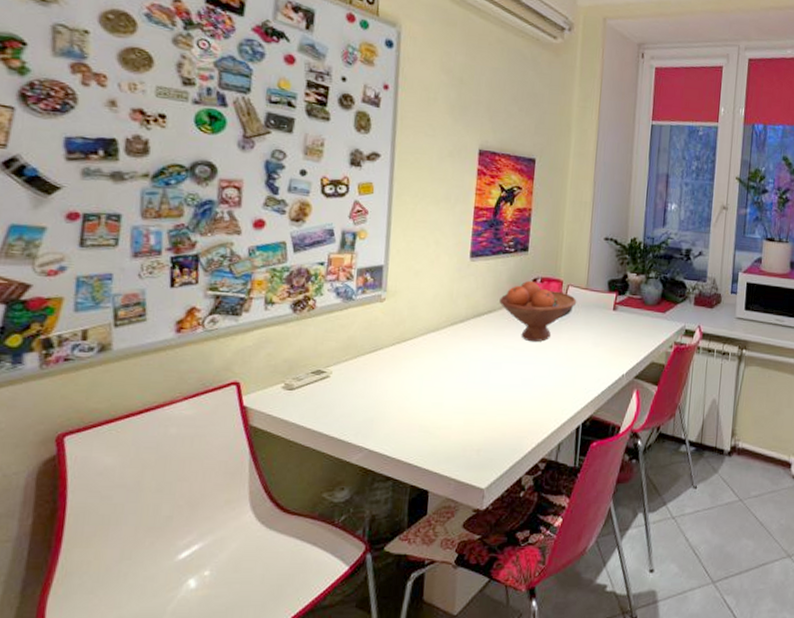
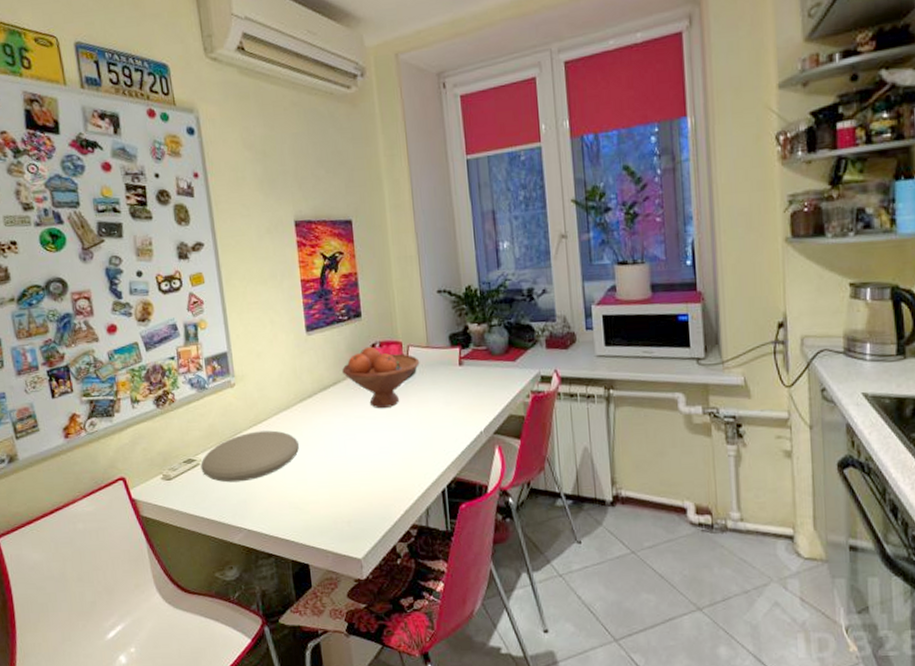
plate: none [330,349,442,400] -> present [200,430,300,483]

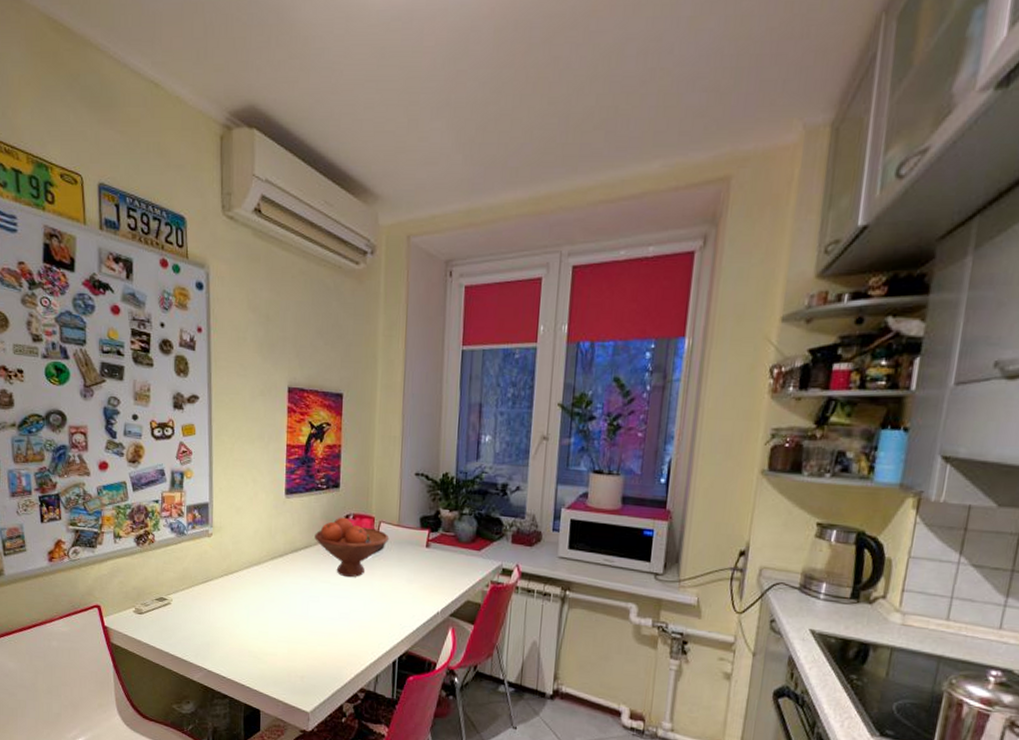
plate: present [200,430,300,483] -> none [171,581,266,626]

